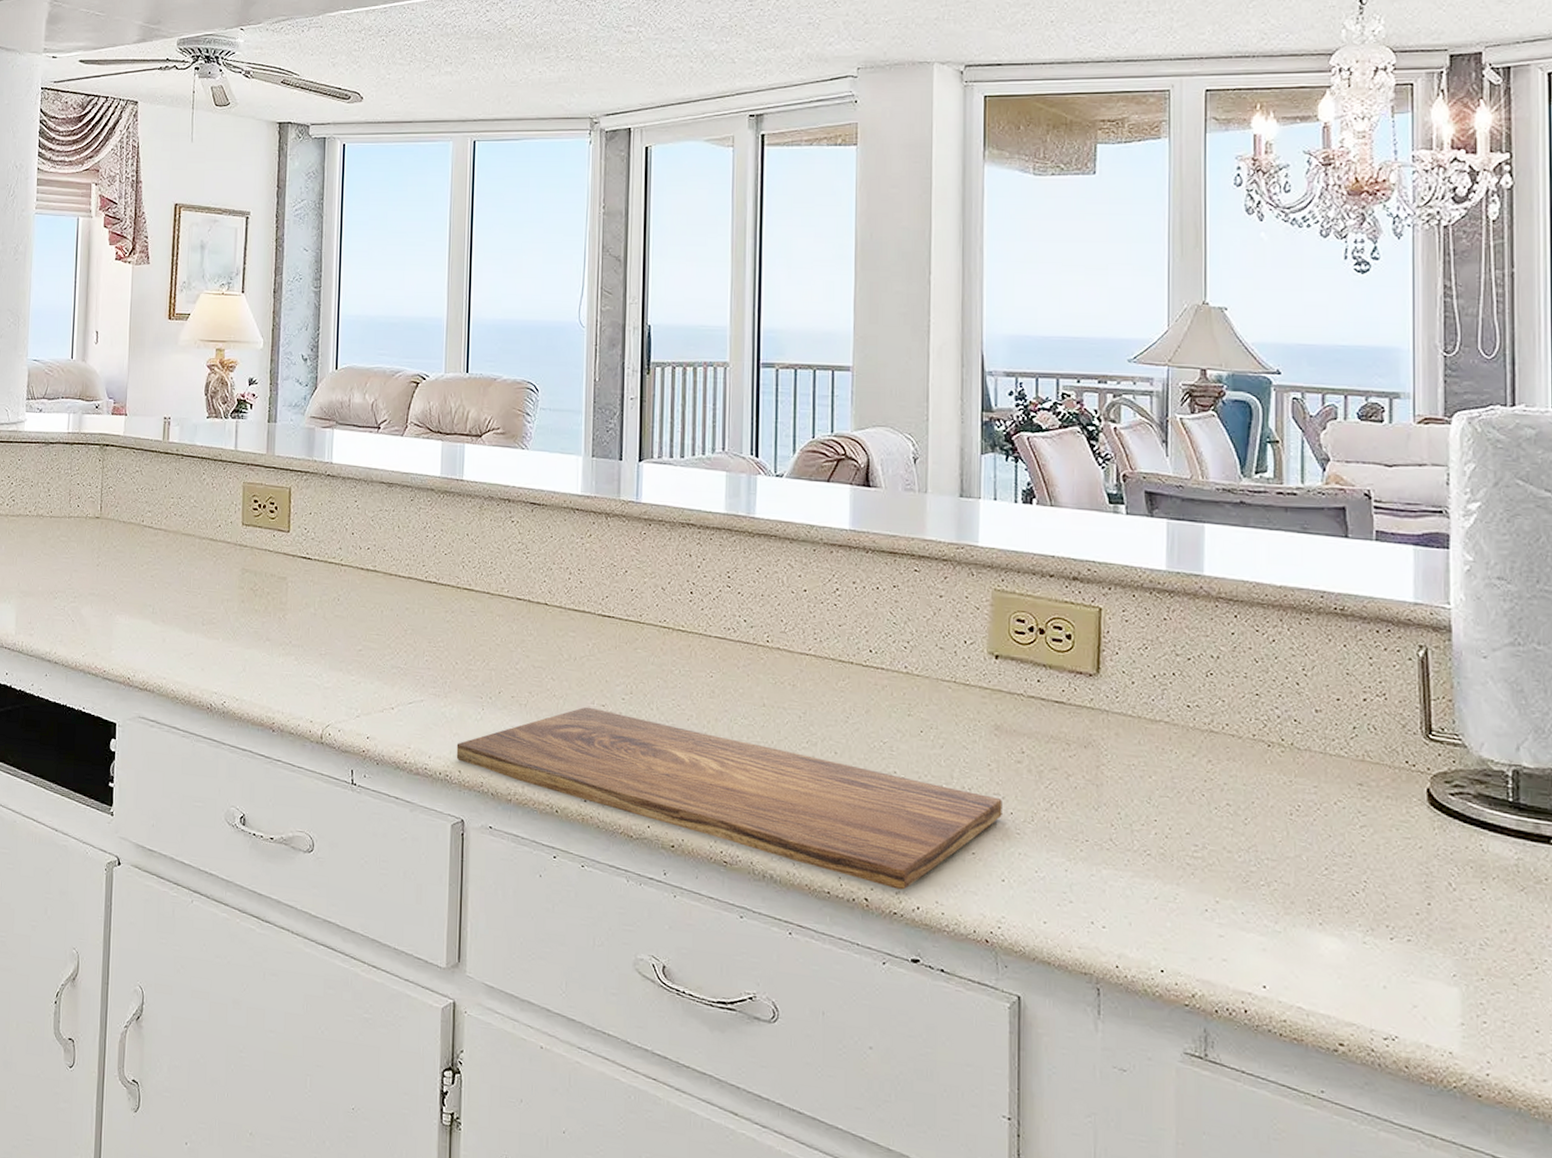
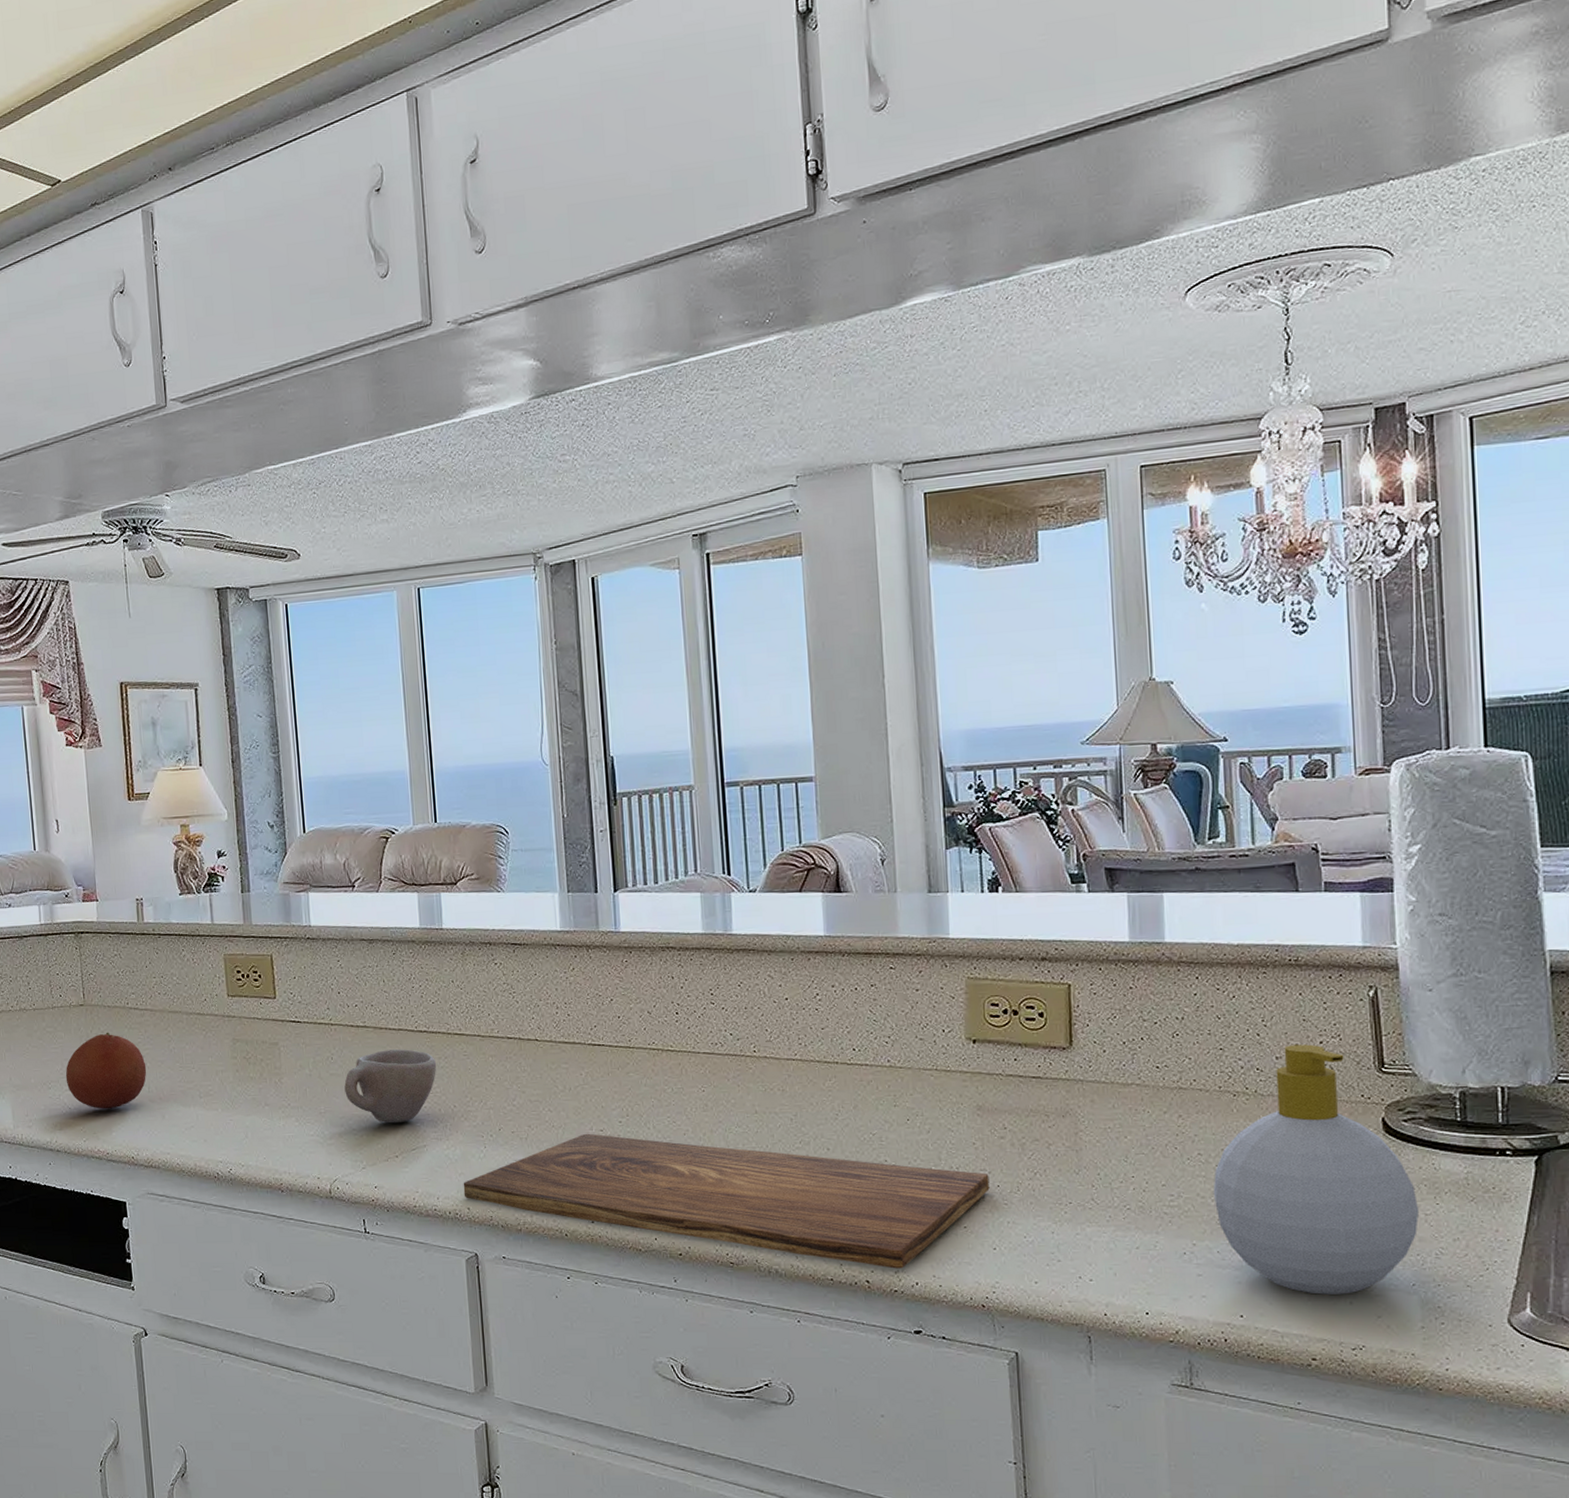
fruit: none [72,547,154,626] -> present [65,1032,147,1109]
cup: none [347,597,443,674] -> present [344,1049,437,1124]
soap bottle: none [1240,698,1464,977] -> present [1213,1044,1420,1295]

